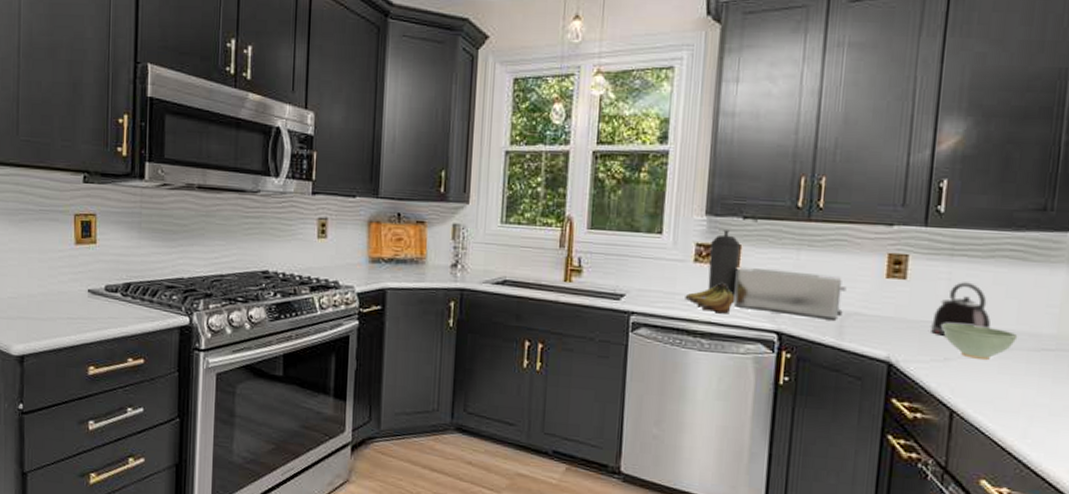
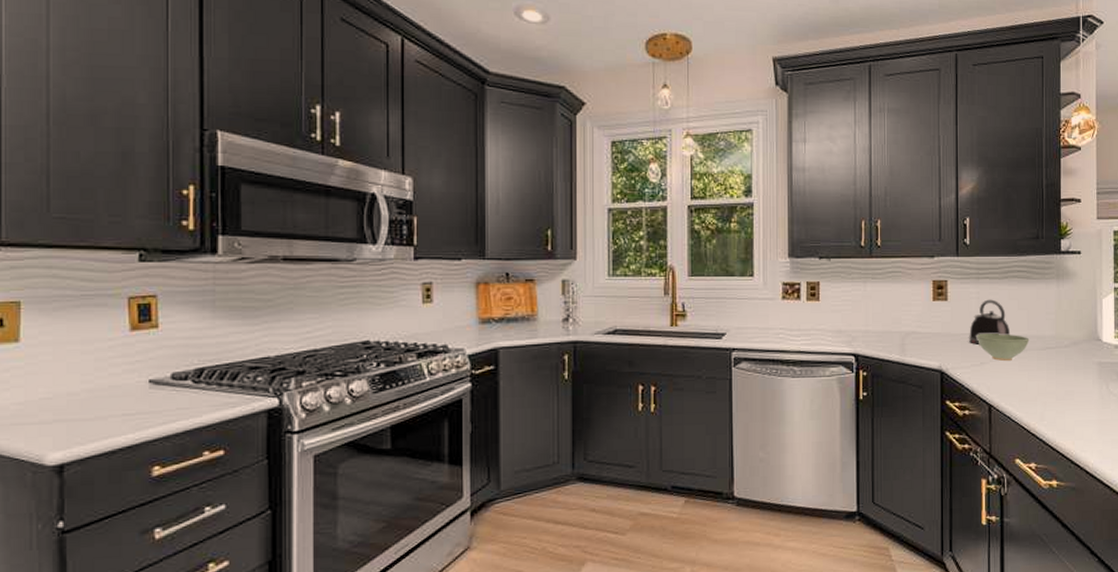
fruit: present [685,283,735,314] -> none [777,316,818,343]
canister: present [707,230,741,304] -> none [795,269,819,333]
toaster: present [733,266,847,322] -> none [817,300,904,341]

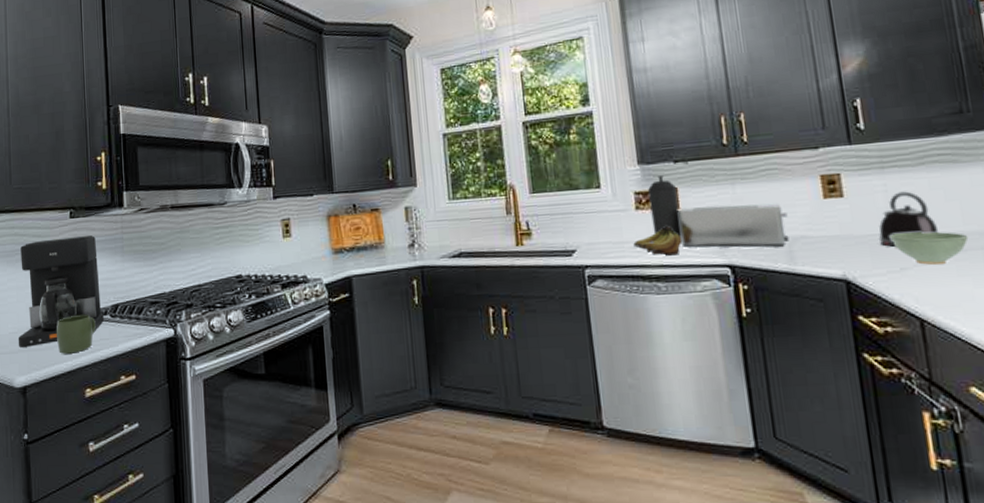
coffee maker: none [52,285,183,418] -> present [18,235,104,348]
mug: none [111,378,171,425] -> present [56,314,96,354]
fruit: none [777,316,818,343] -> present [633,226,682,256]
canister: none [795,269,819,333] -> present [648,175,682,245]
toaster: none [817,300,904,341] -> present [677,203,790,249]

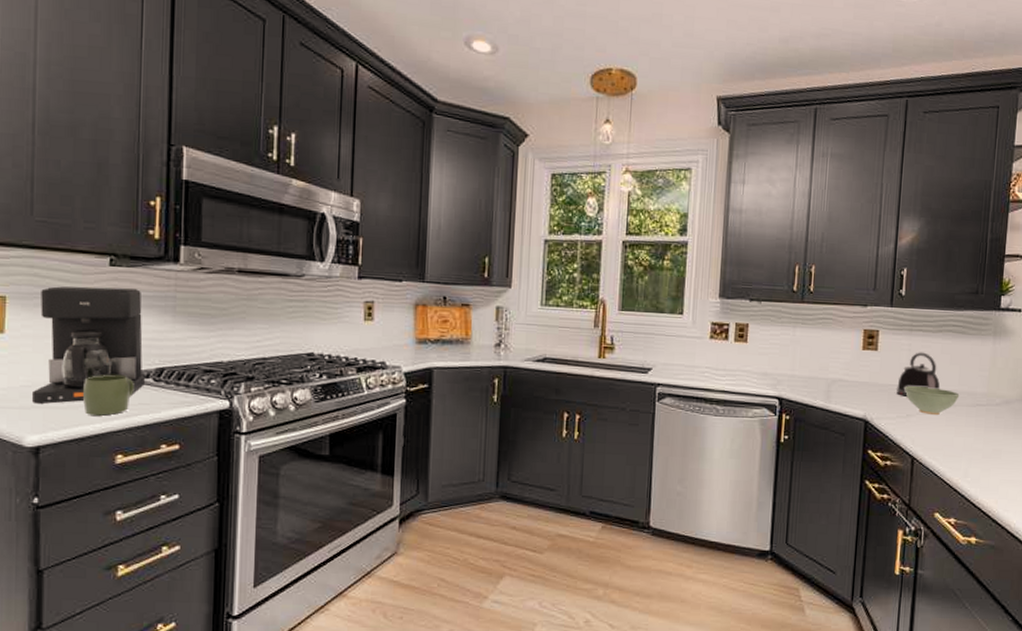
fruit: present [633,226,682,256] -> none [702,357,744,383]
canister: present [648,175,682,245] -> none [721,311,748,374]
toaster: present [677,203,790,249] -> none [743,342,832,387]

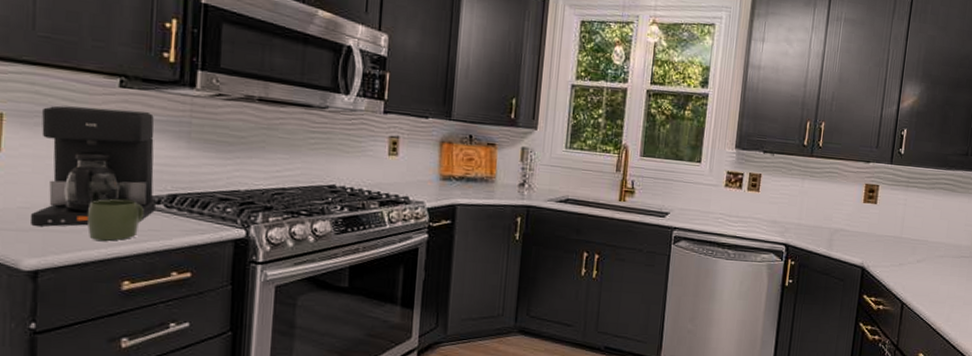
kettle: present [896,352,941,396] -> none [891,206,931,247]
bowl: present [904,386,960,416] -> none [898,237,947,265]

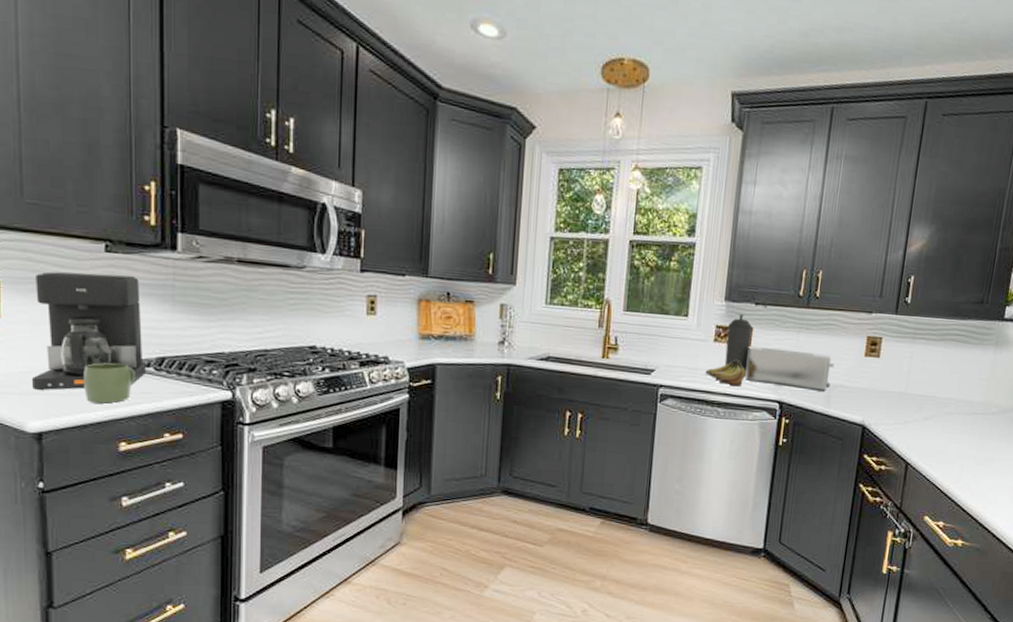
fruit: none [717,204,756,230] -> present [705,360,747,387]
canister: none [735,161,761,222] -> present [724,314,753,378]
toaster: none [754,191,836,236] -> present [745,346,834,393]

